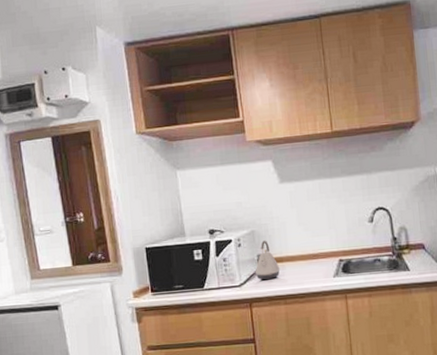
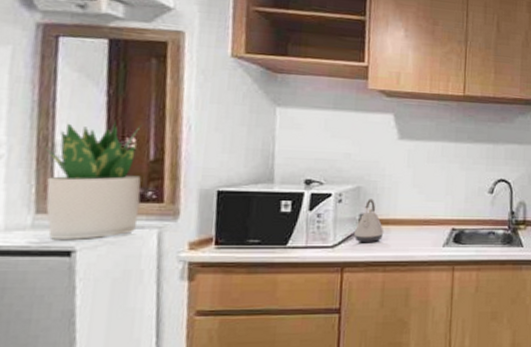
planter: none [26,200,96,298] -> present [42,120,142,239]

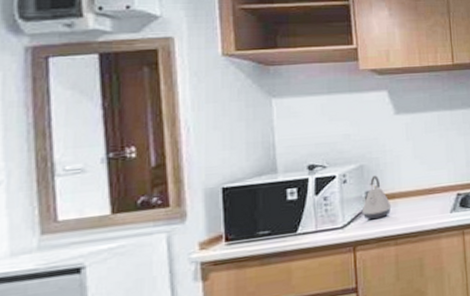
planter: present [42,120,142,239] -> none [42,131,146,259]

